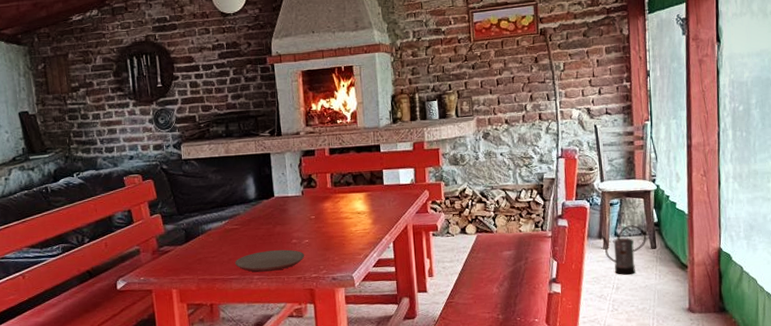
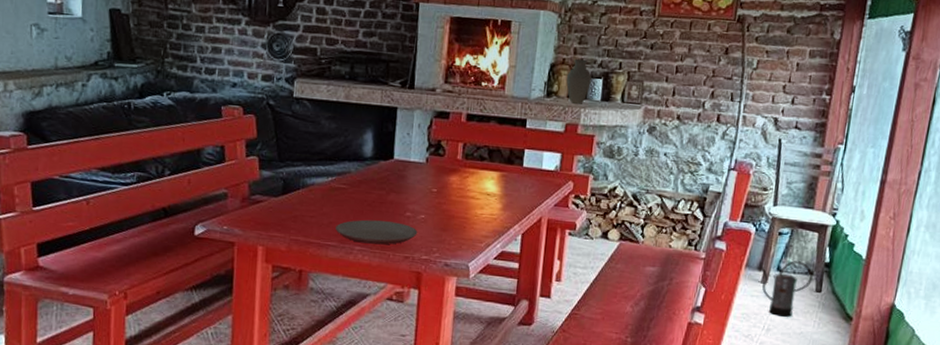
vase: none [407,87,428,125] -> present [566,58,592,104]

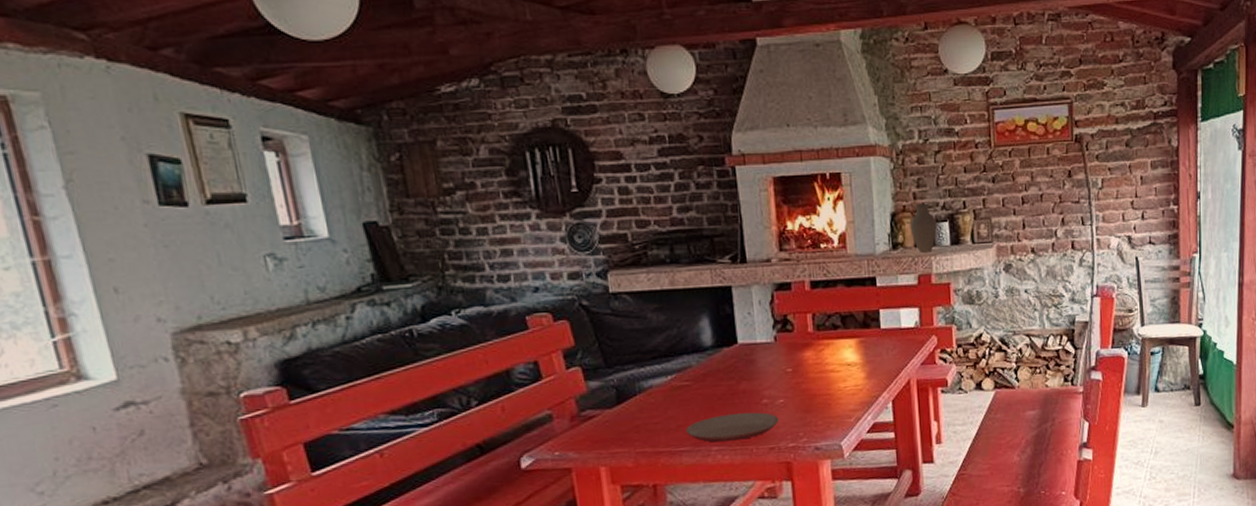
watering can: present [759,260,813,317] -> none [1137,378,1190,437]

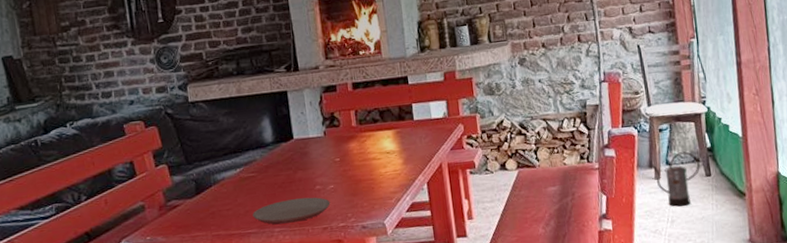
vase: present [911,203,937,253] -> none [435,11,458,53]
watering can: none [1137,378,1190,437] -> present [649,151,700,207]

